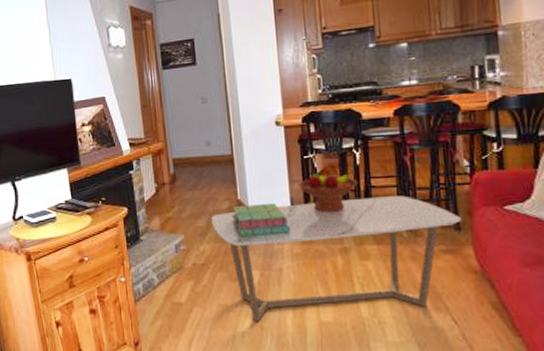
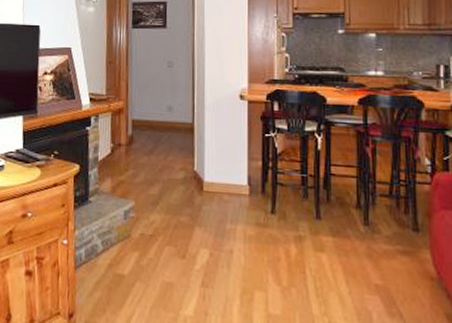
coffee table: present [211,195,461,322] -> none [164,183,420,311]
stack of books: present [231,204,291,238] -> none [186,177,246,214]
fruit bowl: present [297,171,359,212] -> none [256,150,318,196]

